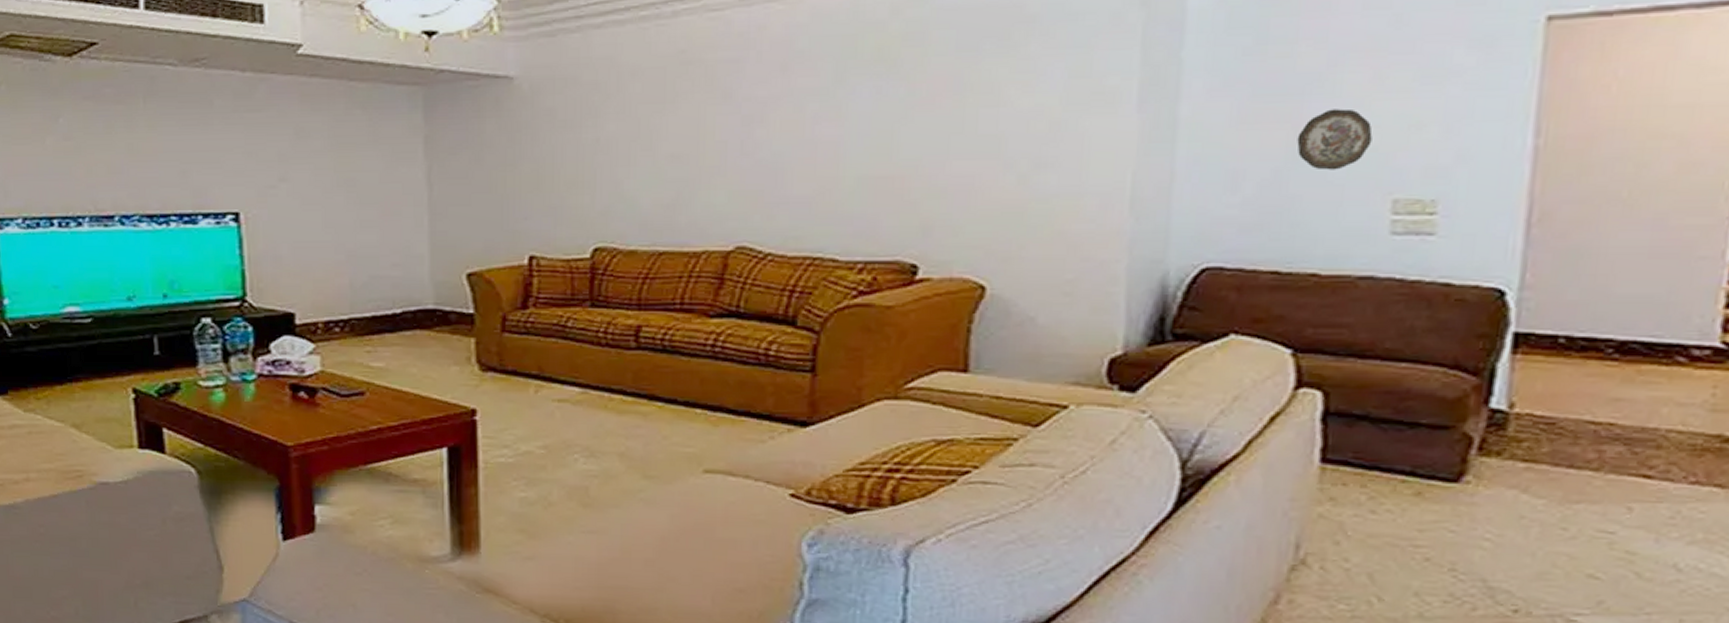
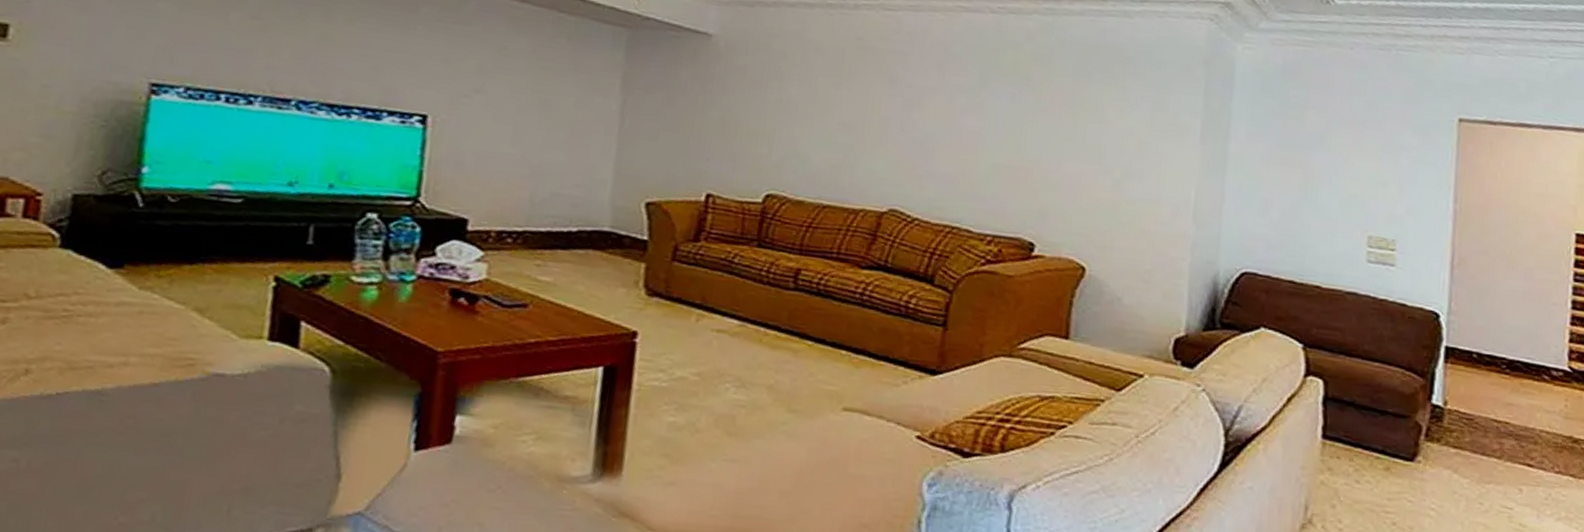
decorative plate: present [1297,108,1373,170] -> none [1306,162,1355,209]

